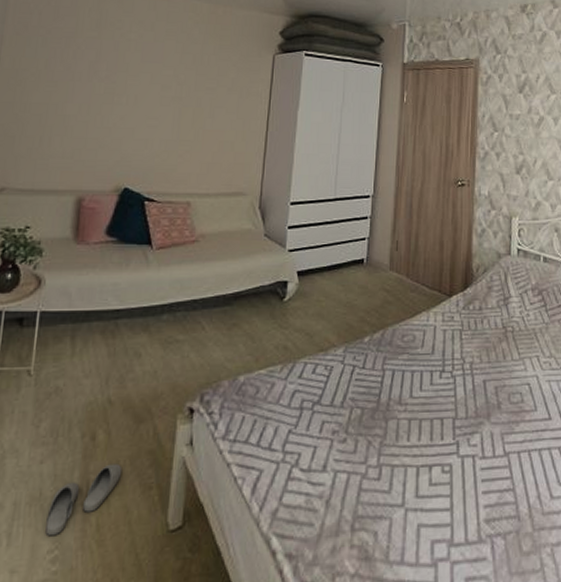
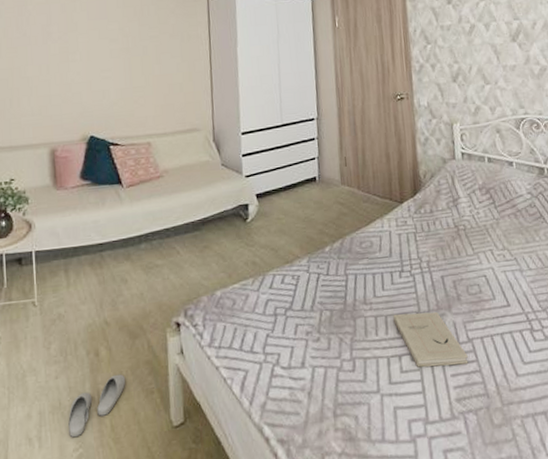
book: none [428,418,502,482] -> present [393,311,469,368]

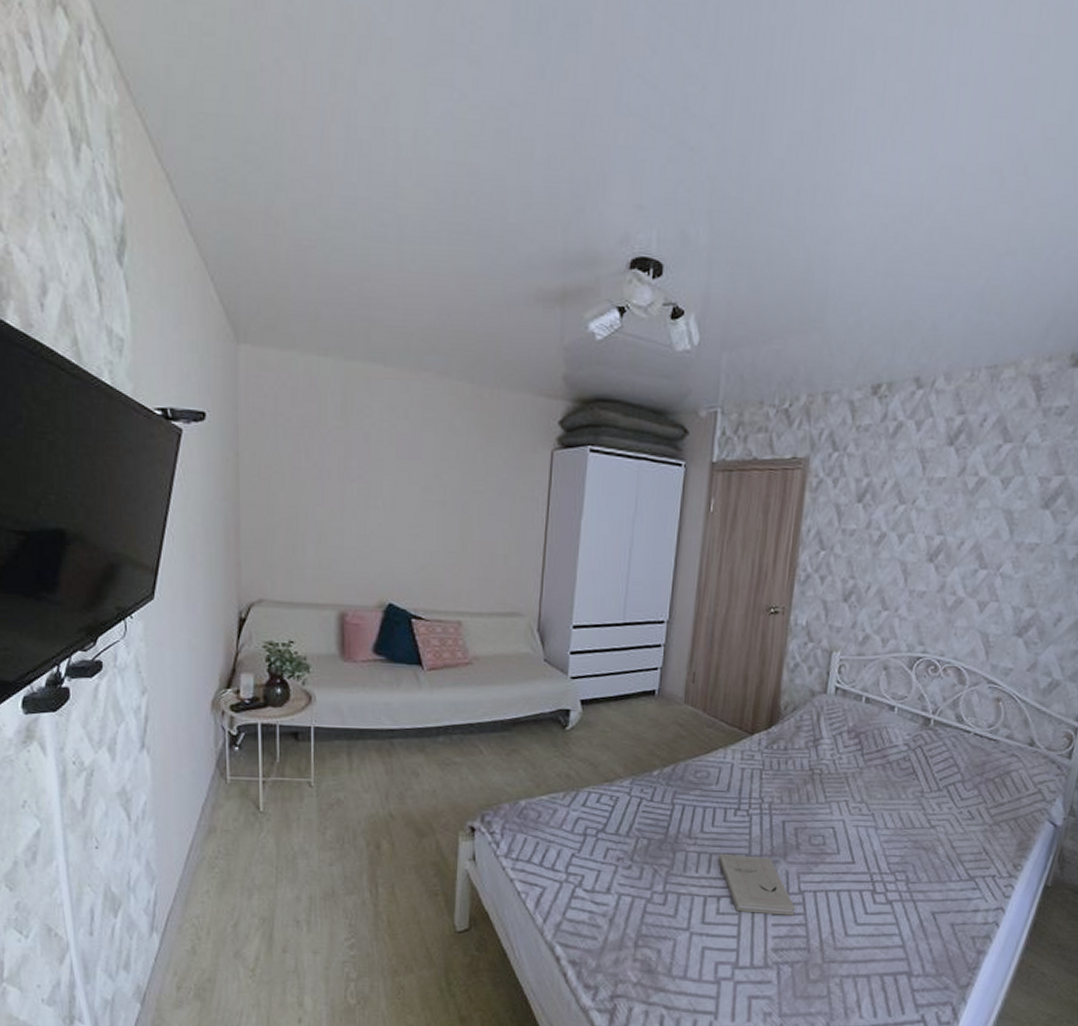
slippers: present [68,374,126,438] -> none [341,871,408,927]

